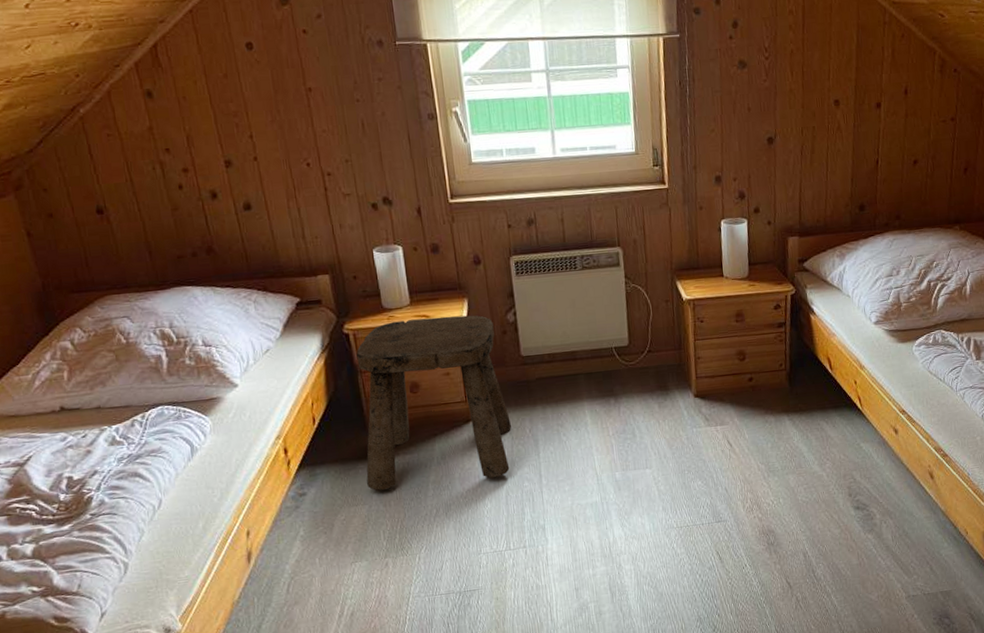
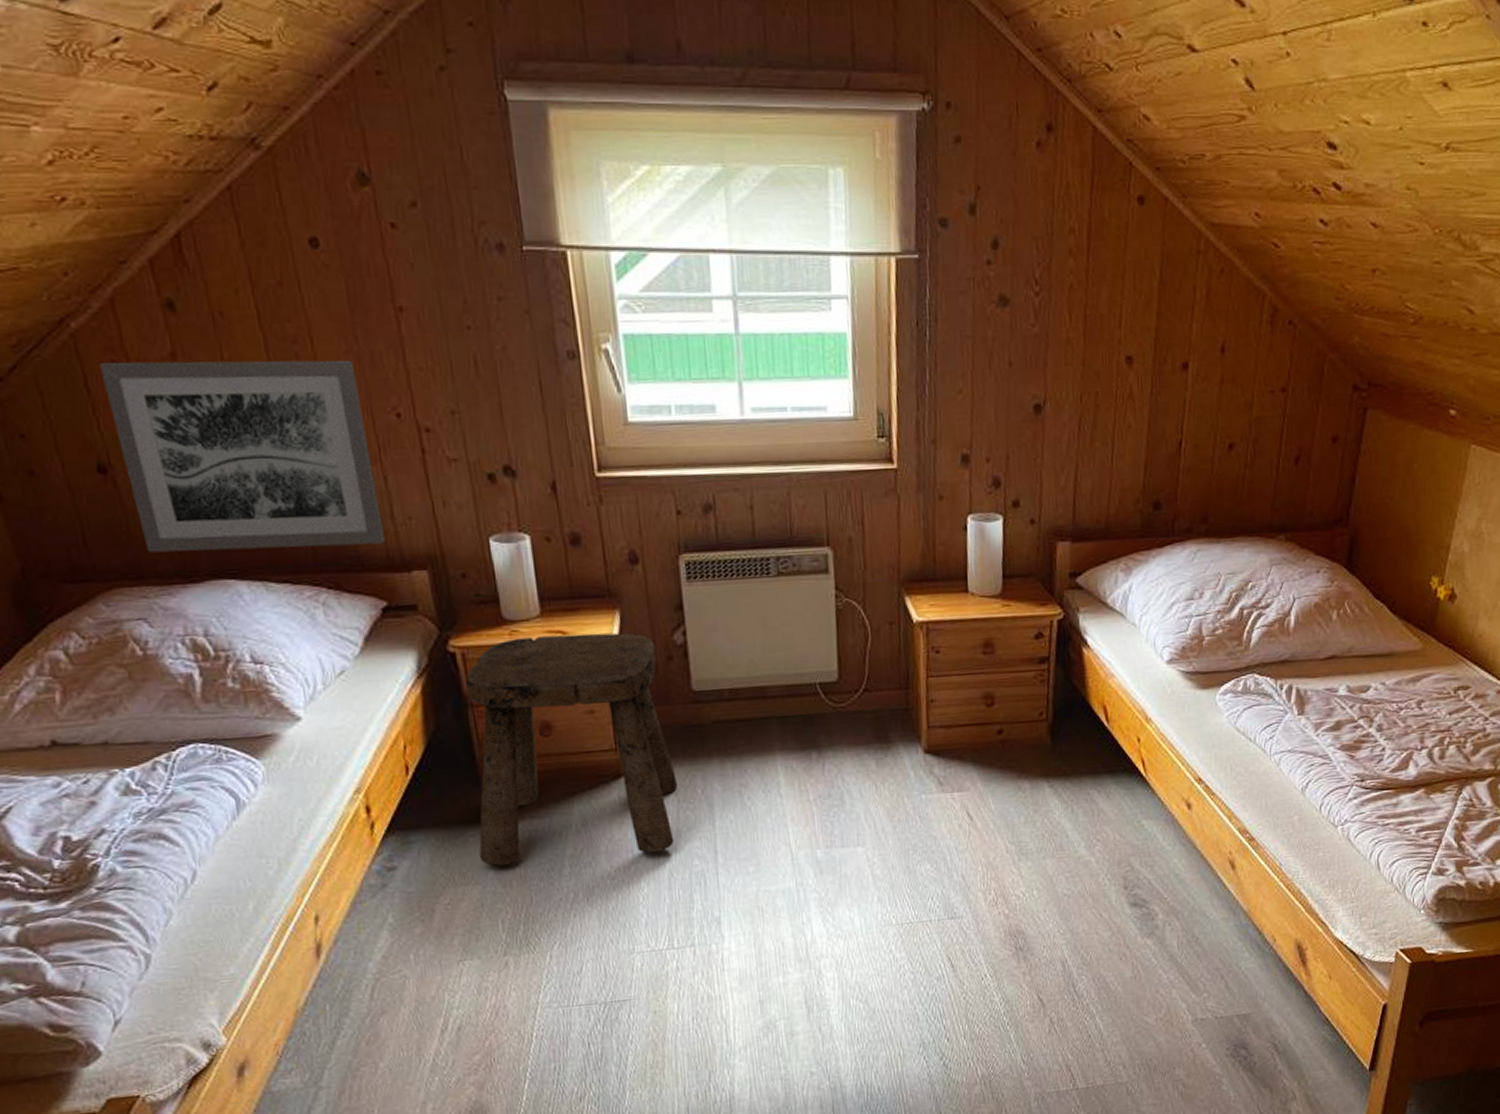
wall art: none [99,127,298,269] -> present [99,359,385,553]

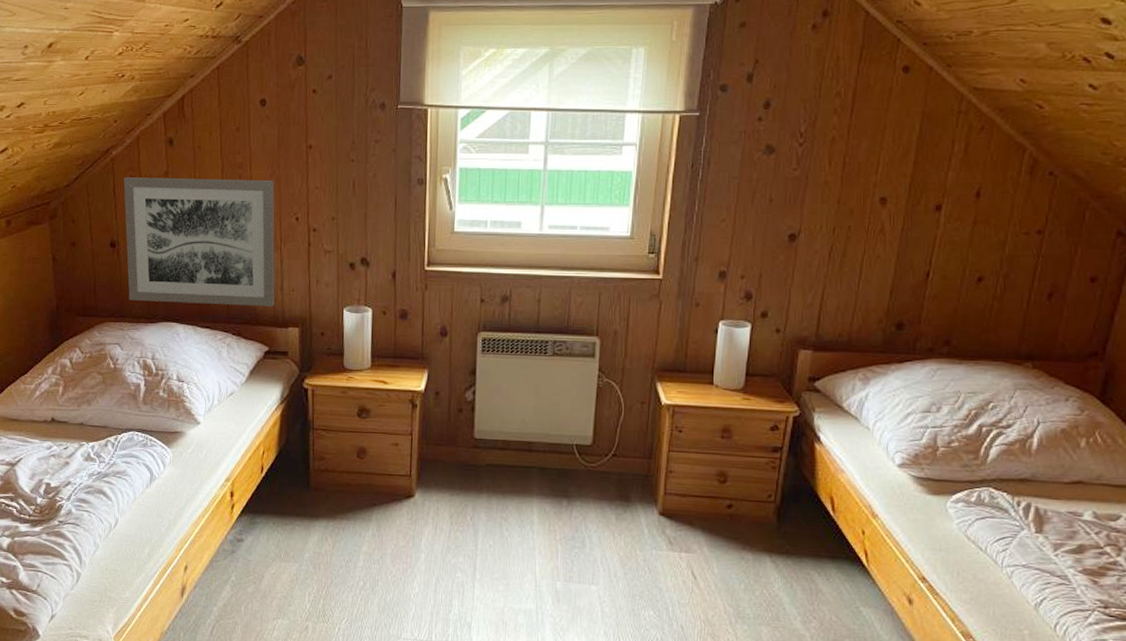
stool: present [465,633,677,866] -> none [301,383,452,562]

